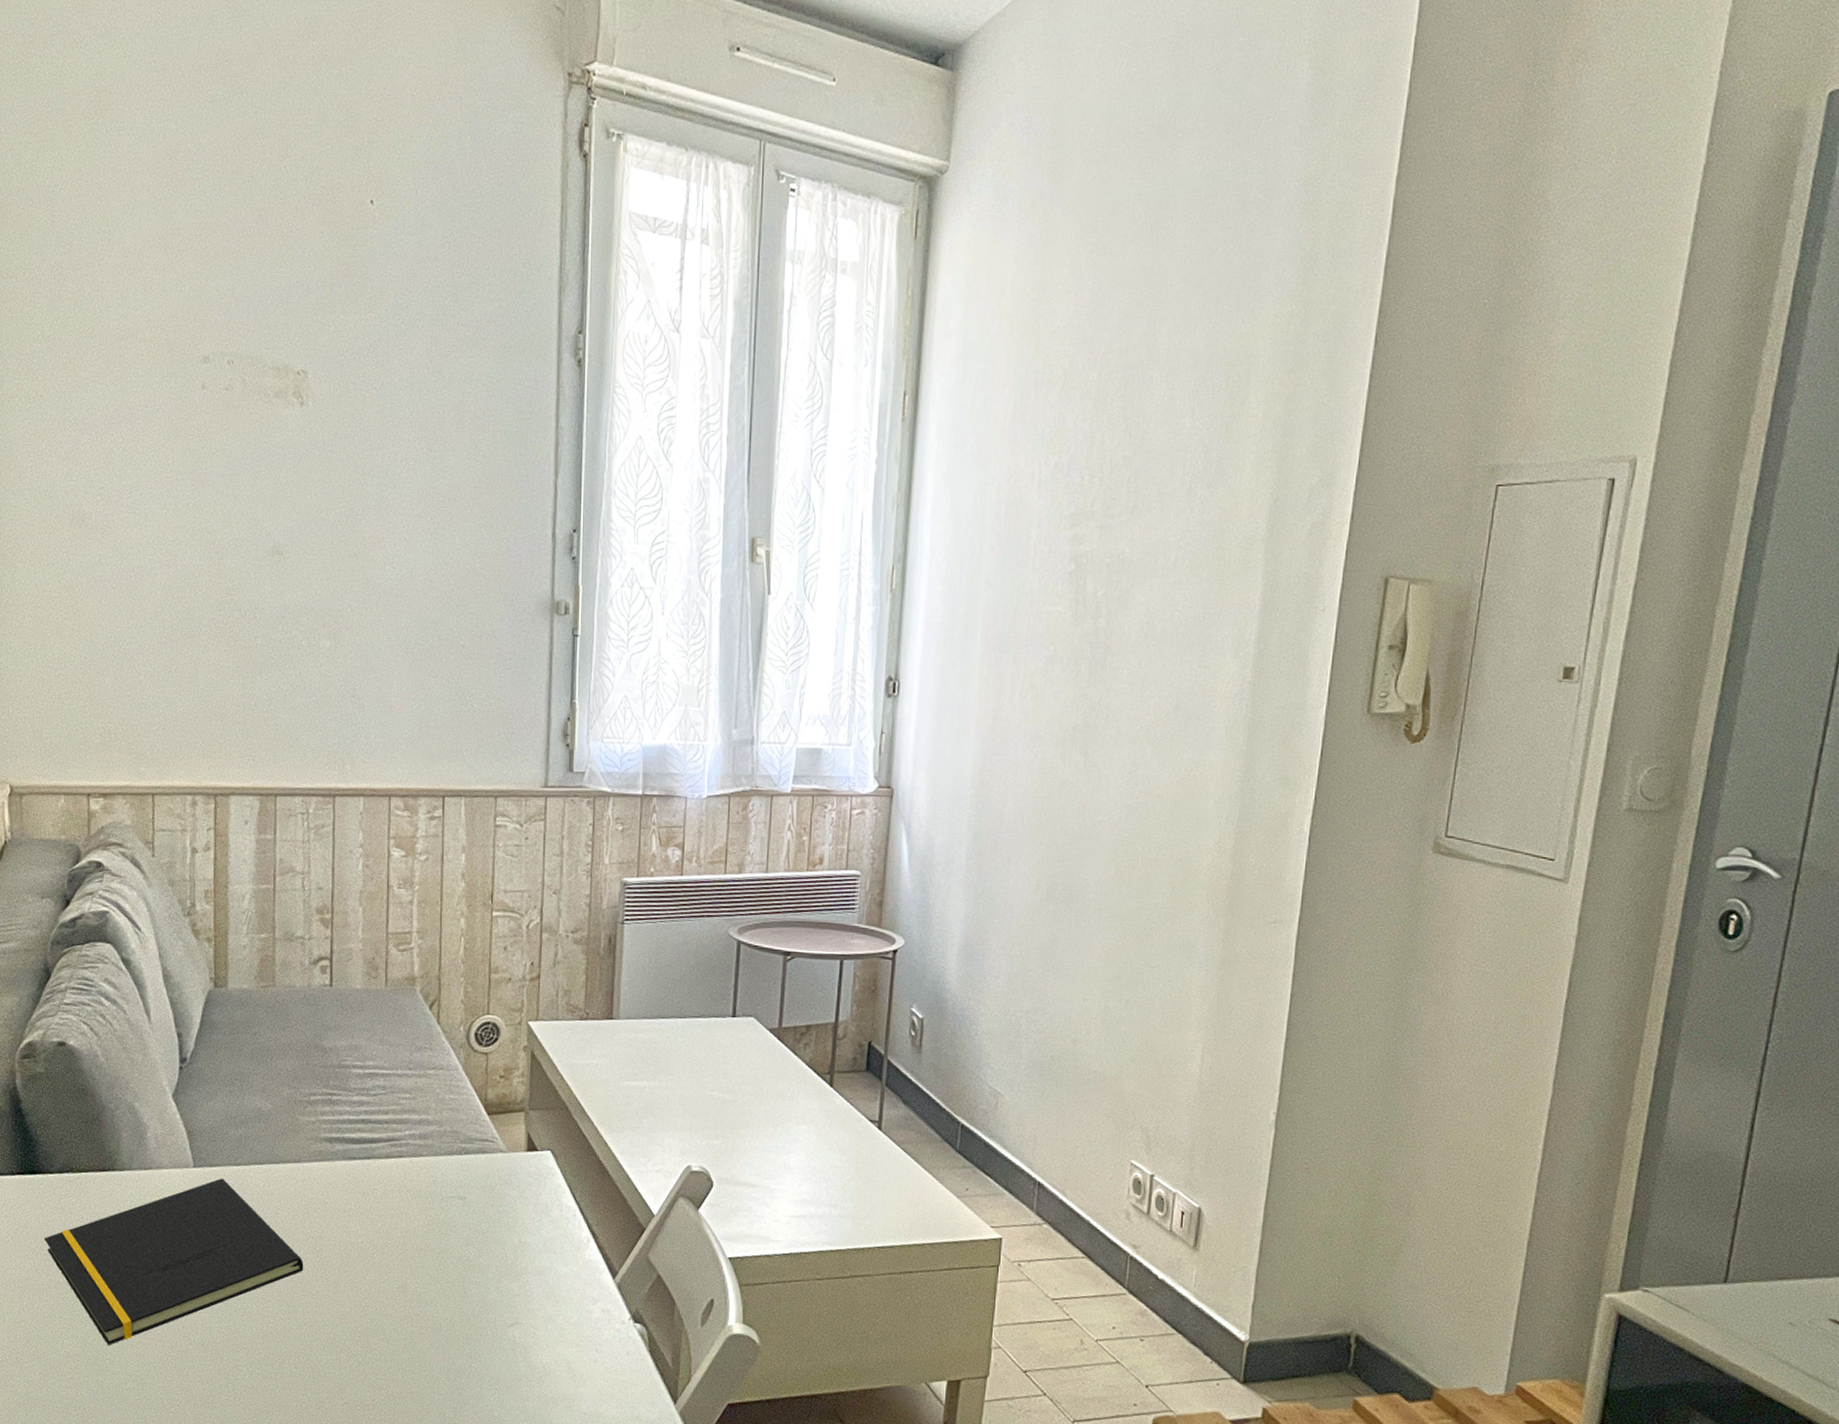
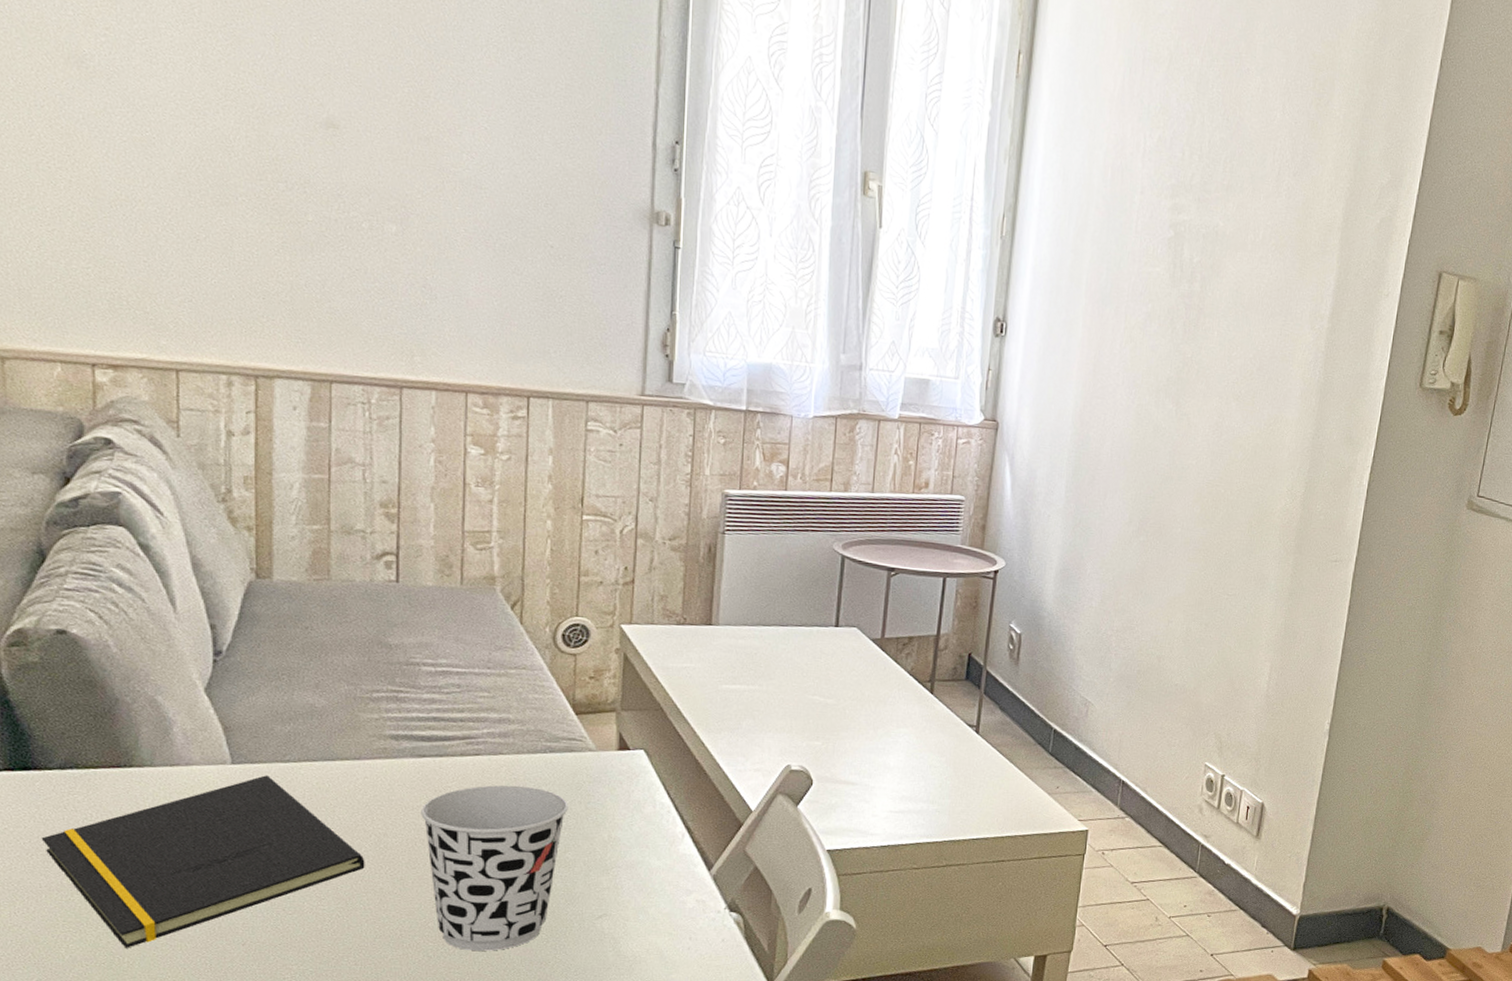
cup: none [352,1187,482,1358] -> present [421,785,569,951]

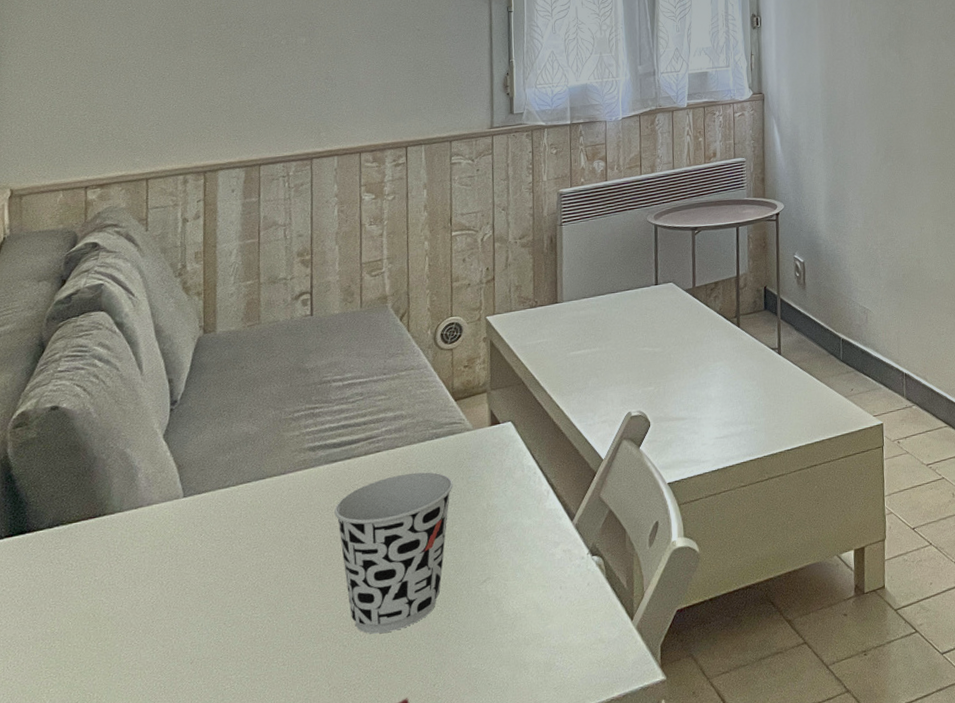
notepad: present [41,775,365,948] -> none [31,502,290,684]

